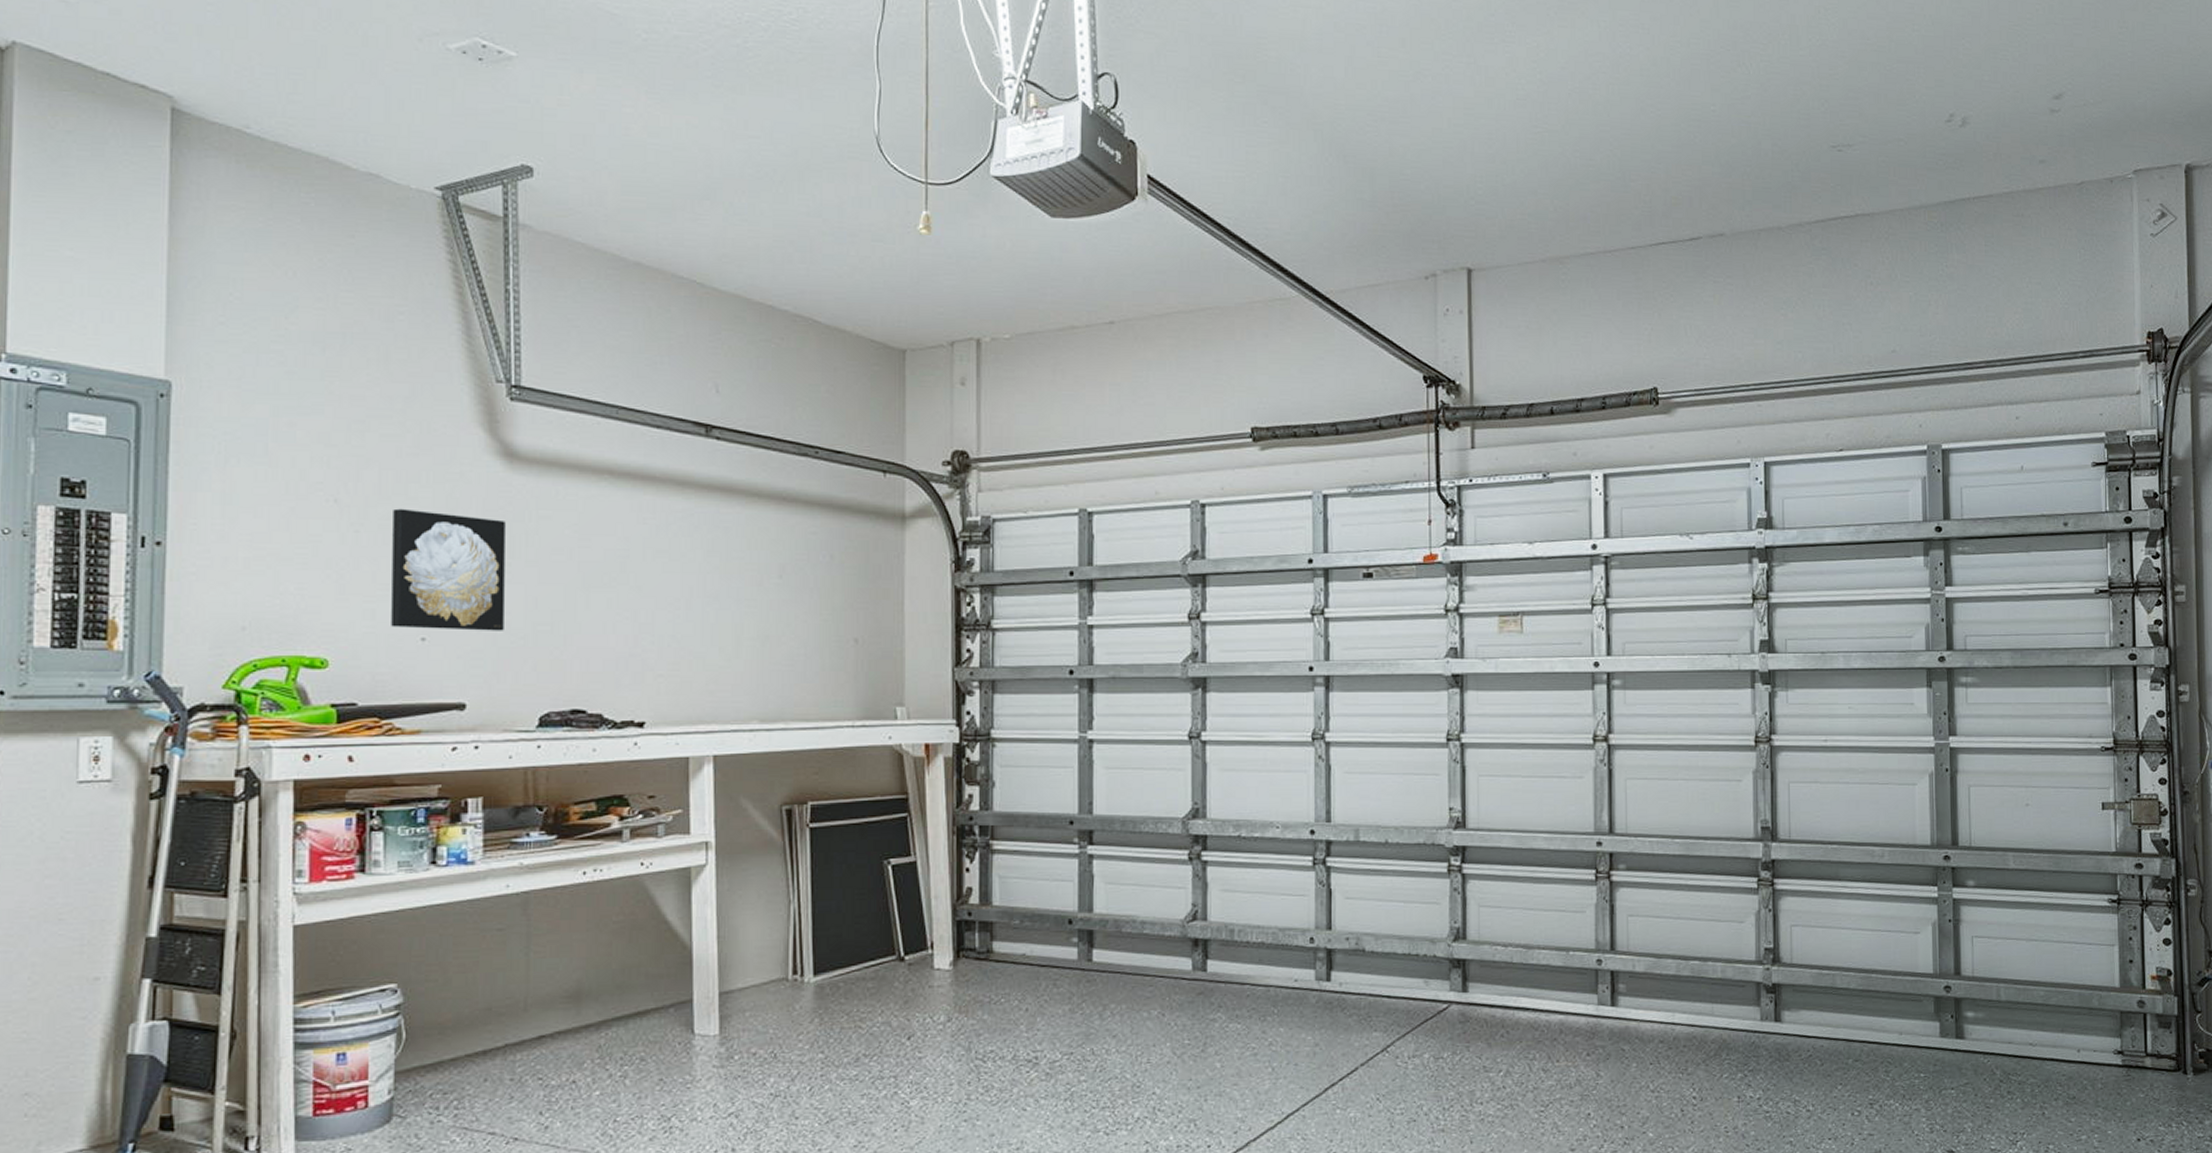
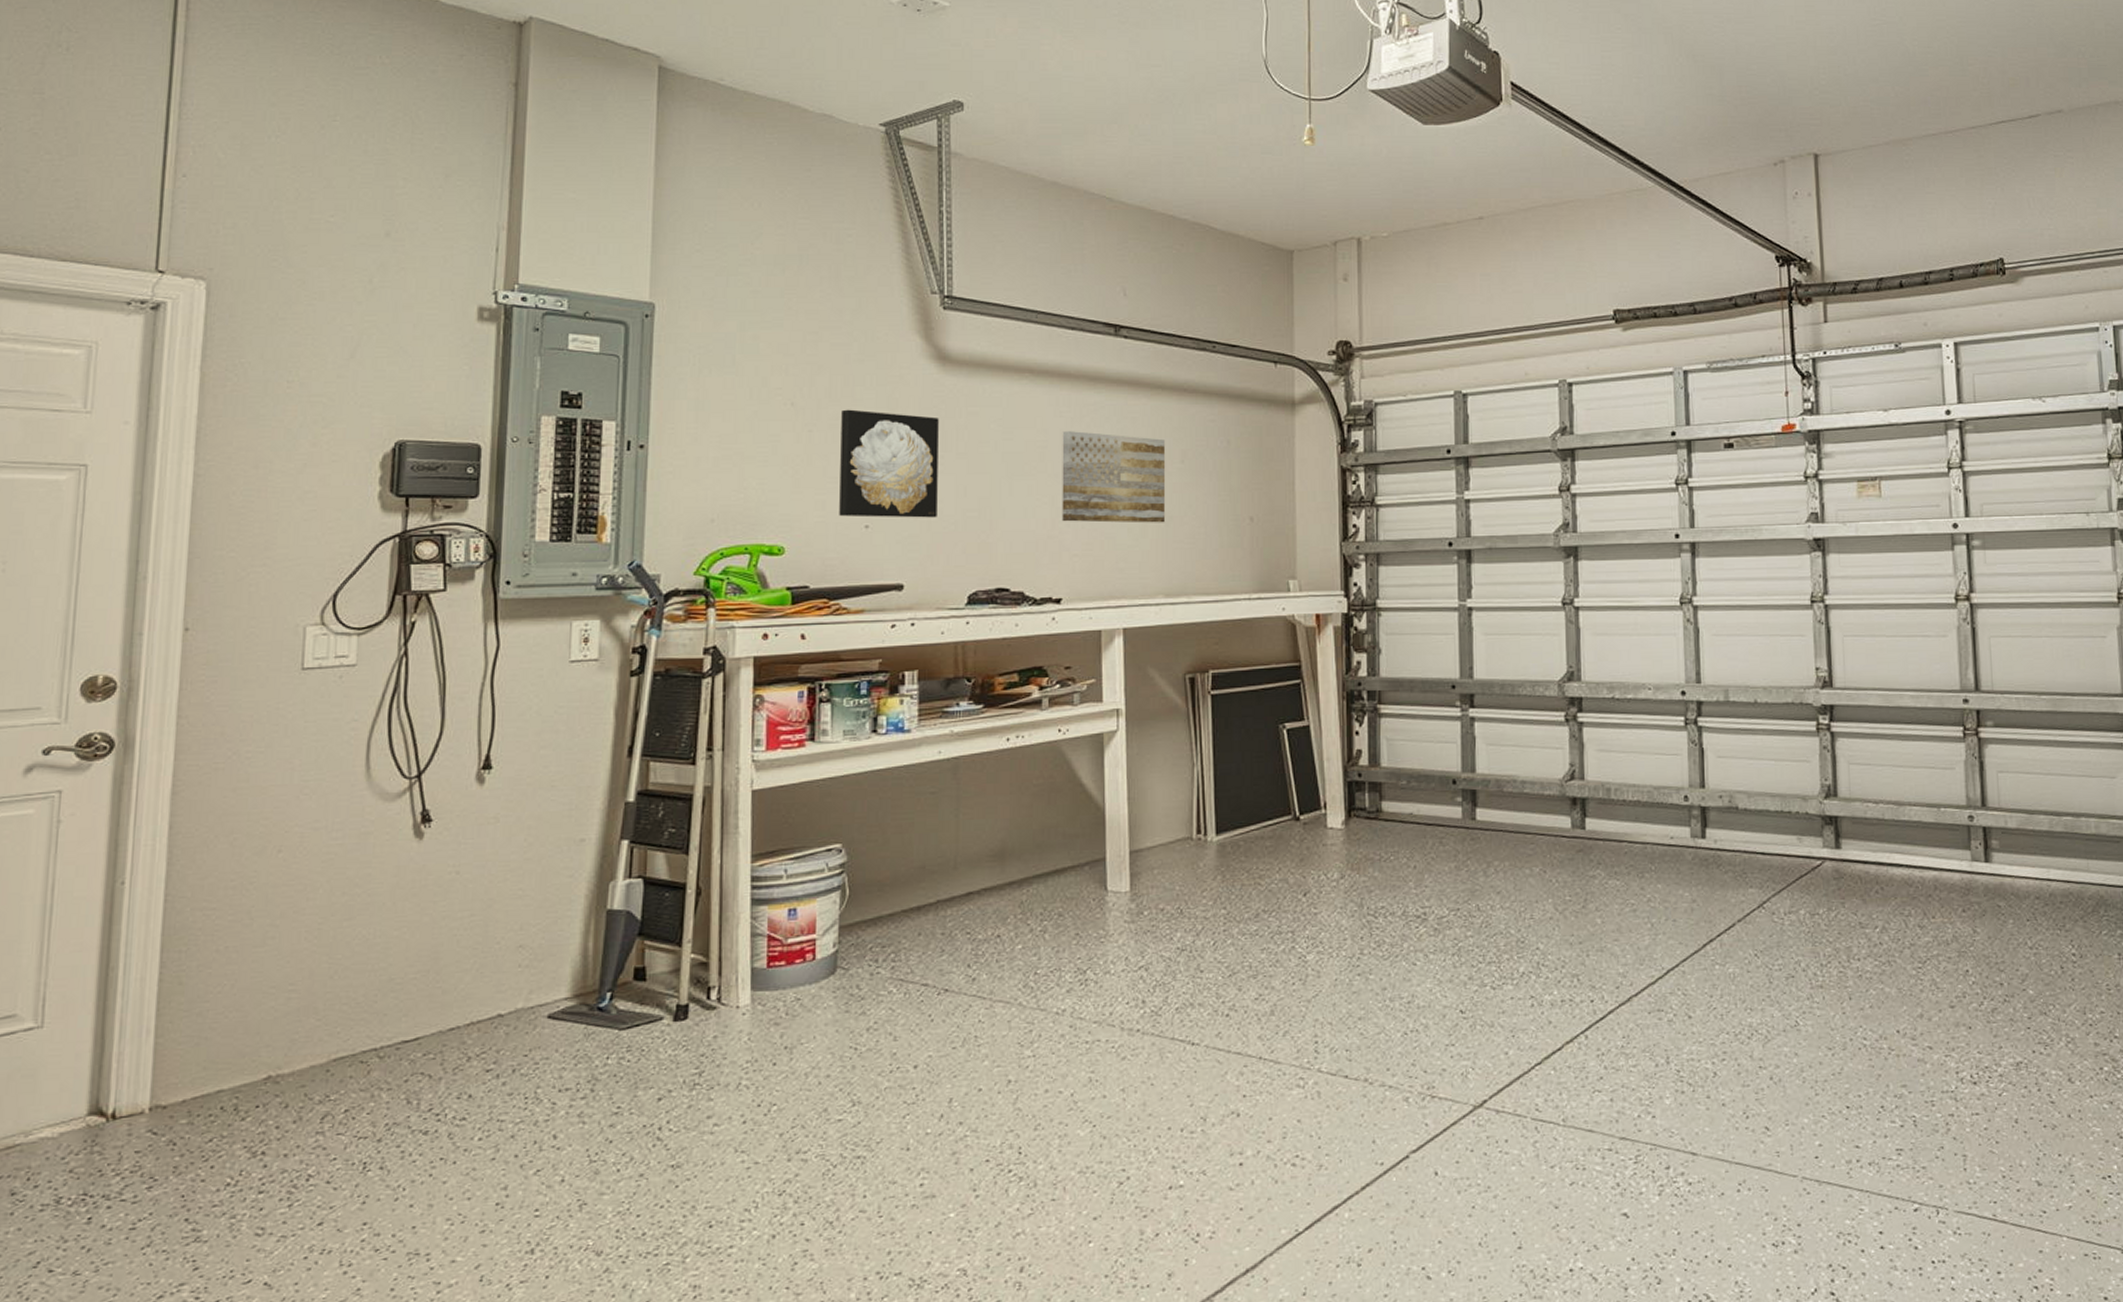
wall art: none [645,540,762,643] -> present [1062,431,1166,523]

